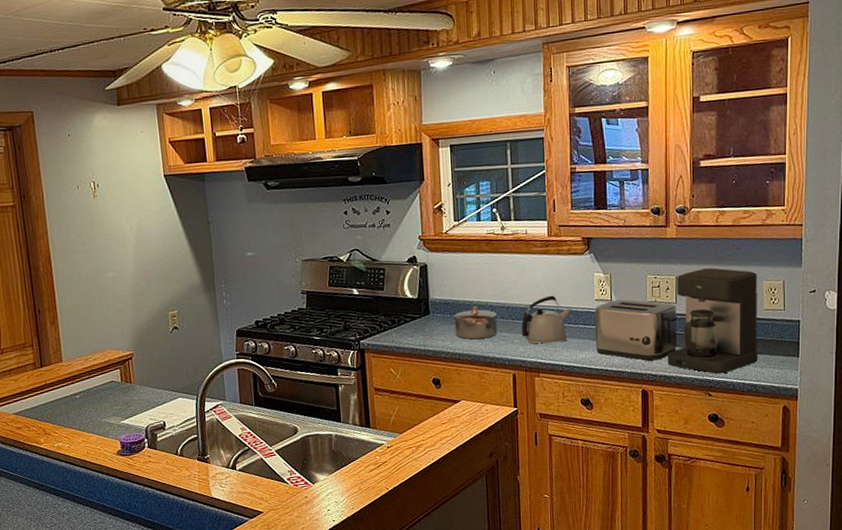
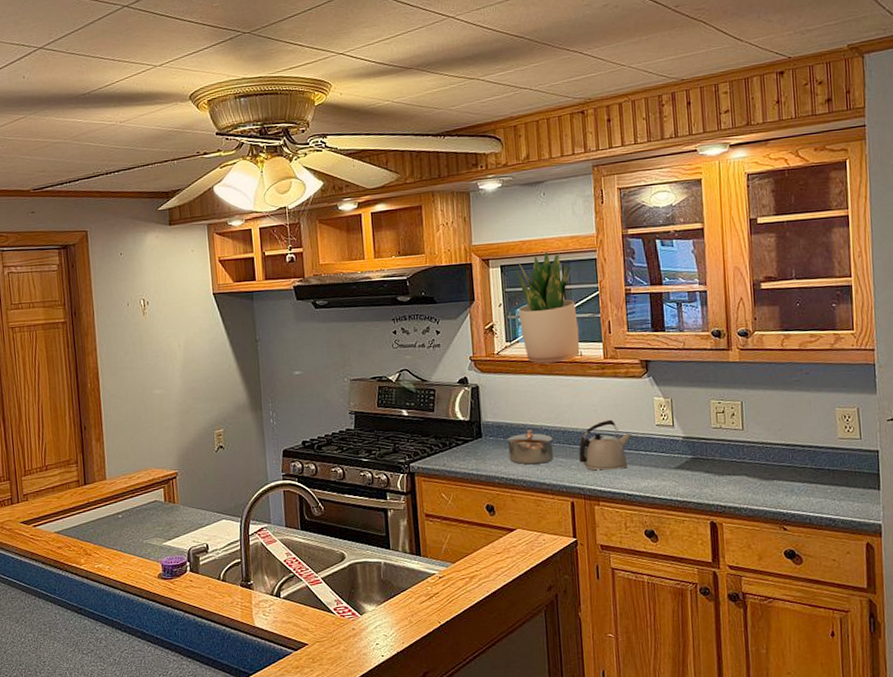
planter: none [465,129,525,242] -> present [516,250,580,364]
toaster: present [594,299,678,361] -> none [656,425,747,491]
coffee maker: present [667,268,758,375] -> none [736,393,835,507]

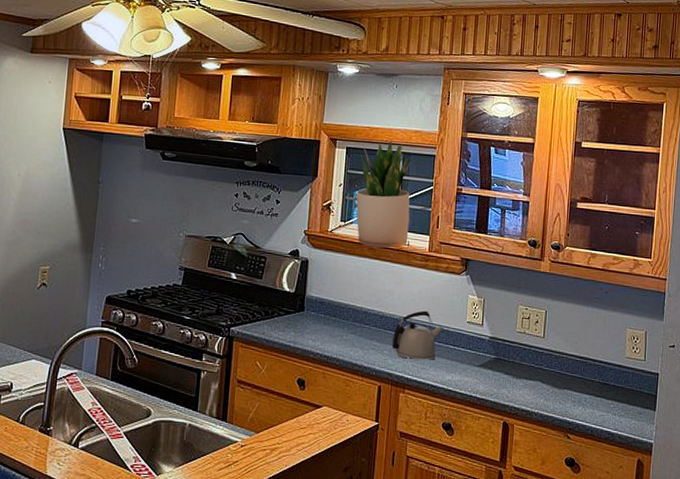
cooking pot: present [507,429,554,465] -> none [327,310,370,345]

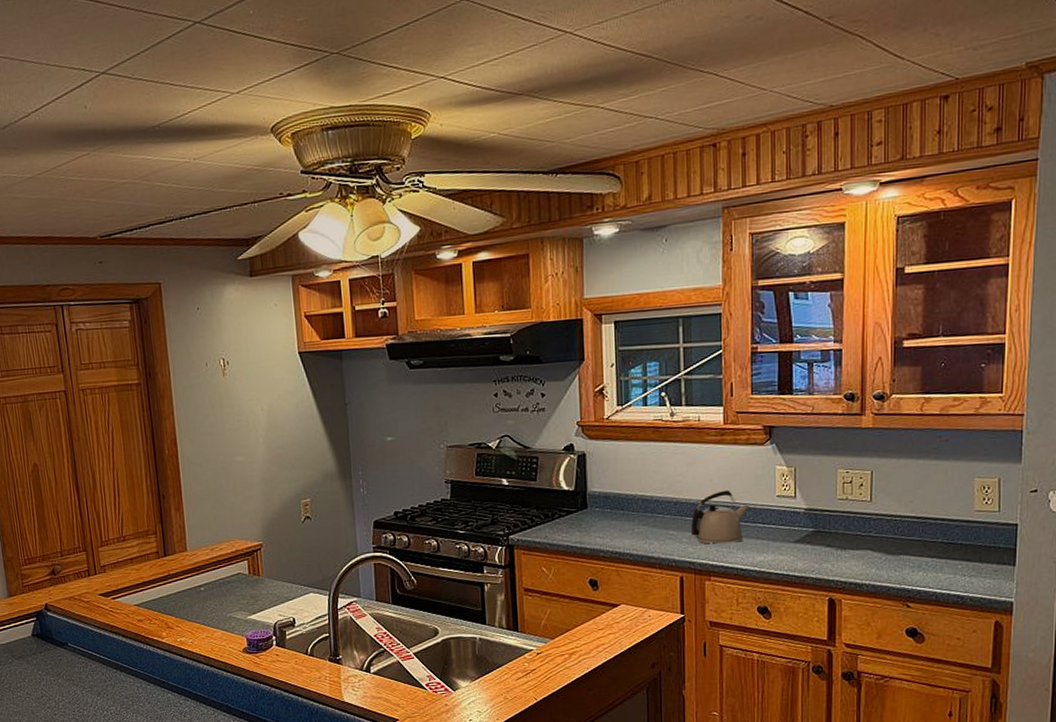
planter: present [356,140,411,249] -> none [631,304,698,430]

